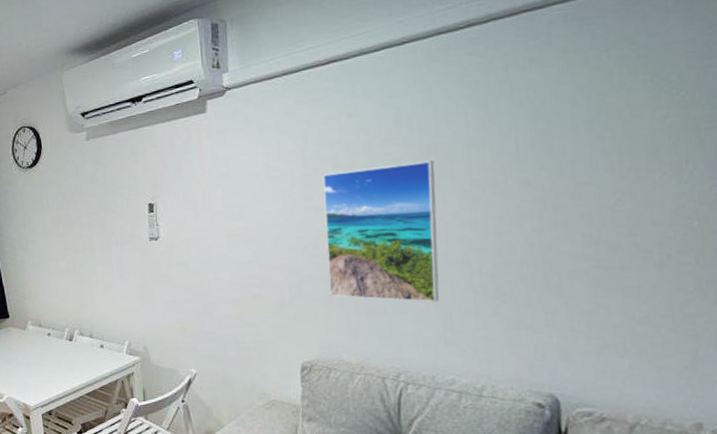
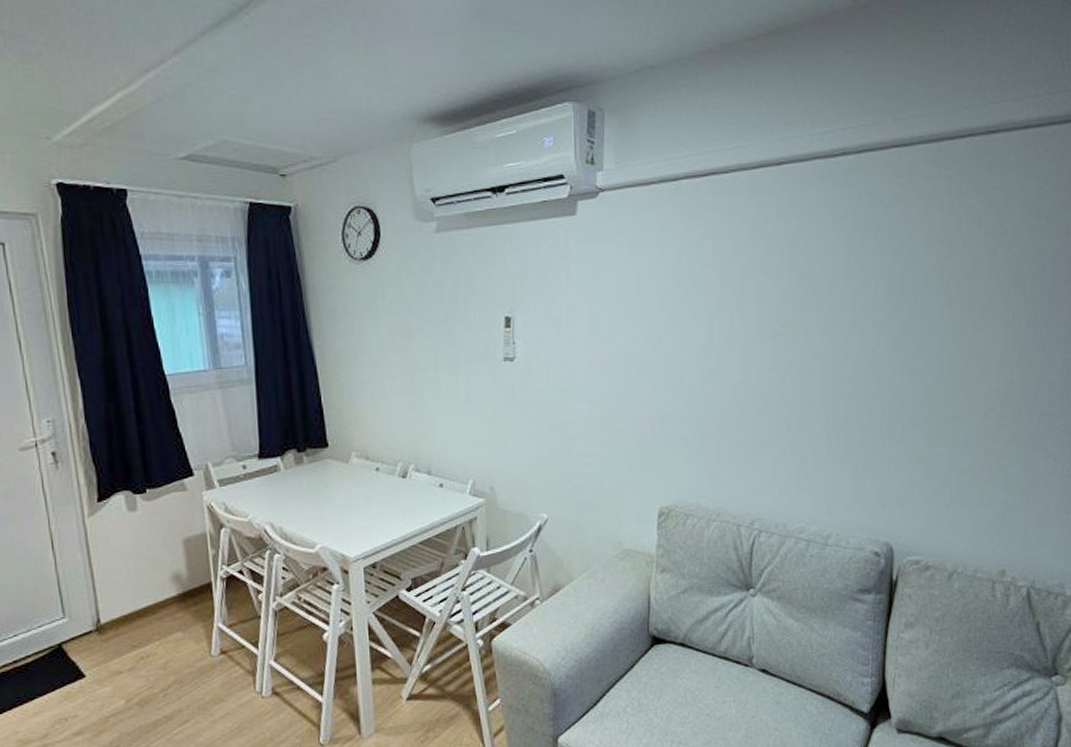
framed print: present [322,160,439,303] -> none [692,295,802,446]

